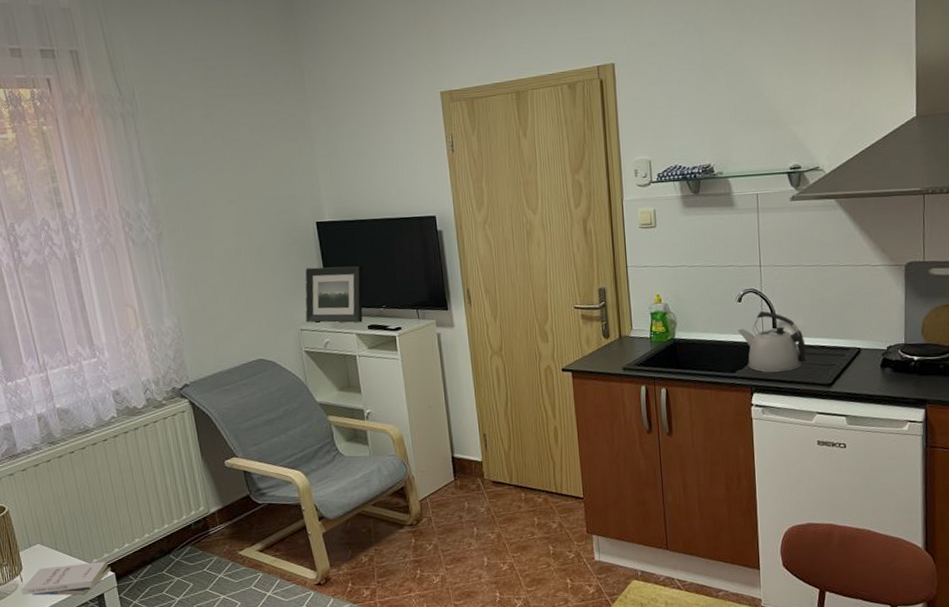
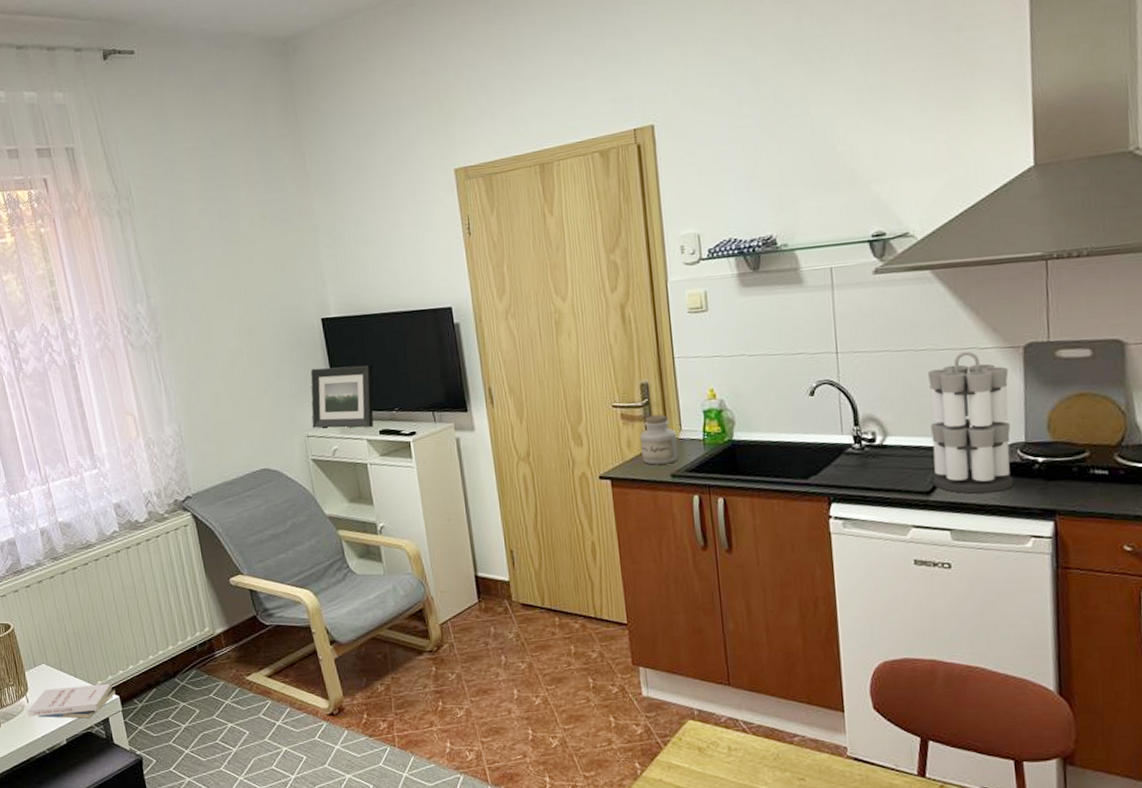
jar: none [597,315,630,360] -> present [640,414,679,465]
kettle: present [738,311,808,375] -> none [810,406,899,481]
spice rack: none [831,267,896,386] -> present [927,351,1014,494]

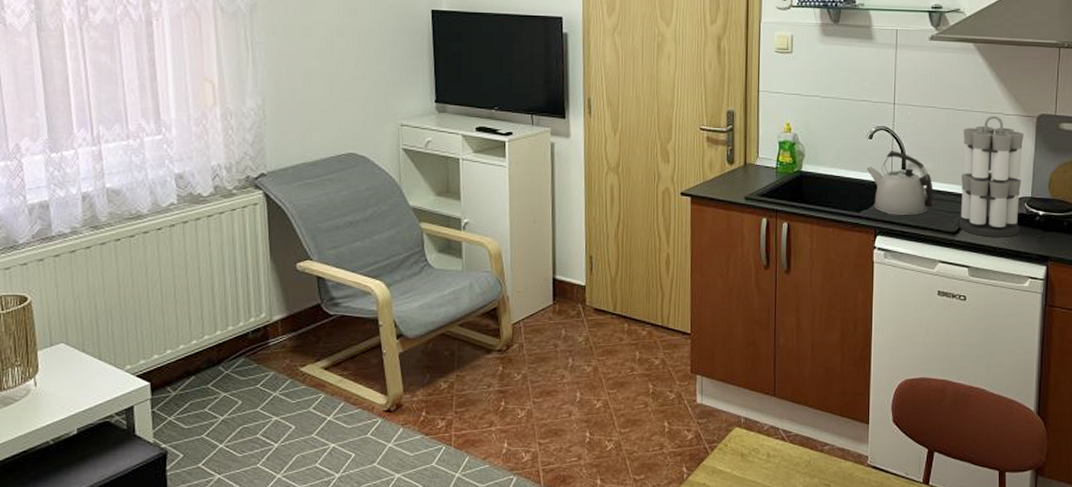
books: present [27,683,116,719] -> none [33,368,146,406]
picture frame: present [311,365,374,429] -> none [408,58,476,122]
jar: present [640,414,679,465] -> none [721,141,754,187]
kettle: none [810,406,899,481] -> present [866,151,934,218]

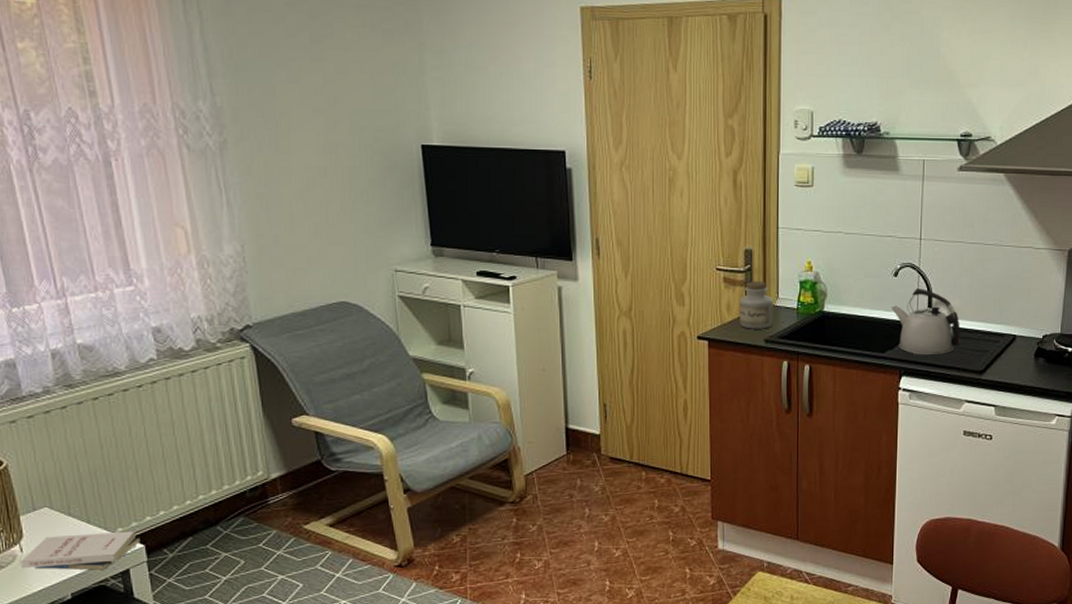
books: none [33,368,146,406] -> present [20,530,140,570]
jar: none [721,141,754,187] -> present [740,281,774,329]
spice rack: present [957,115,1024,237] -> none [984,249,1055,375]

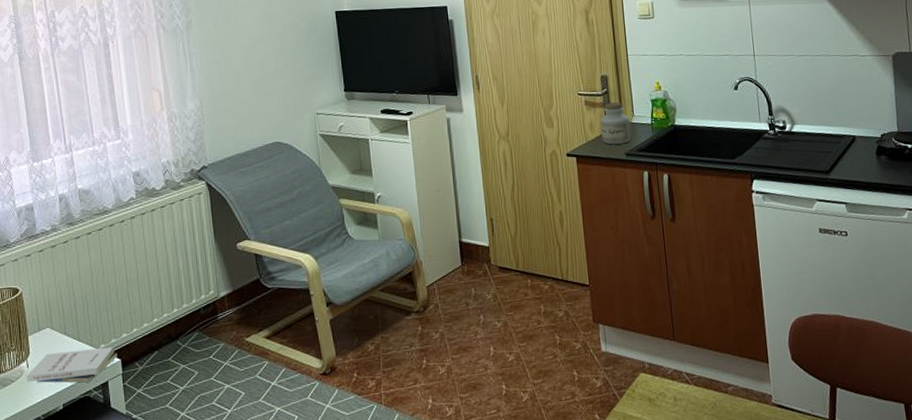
kettle: present [891,289,961,358] -> none [735,99,804,162]

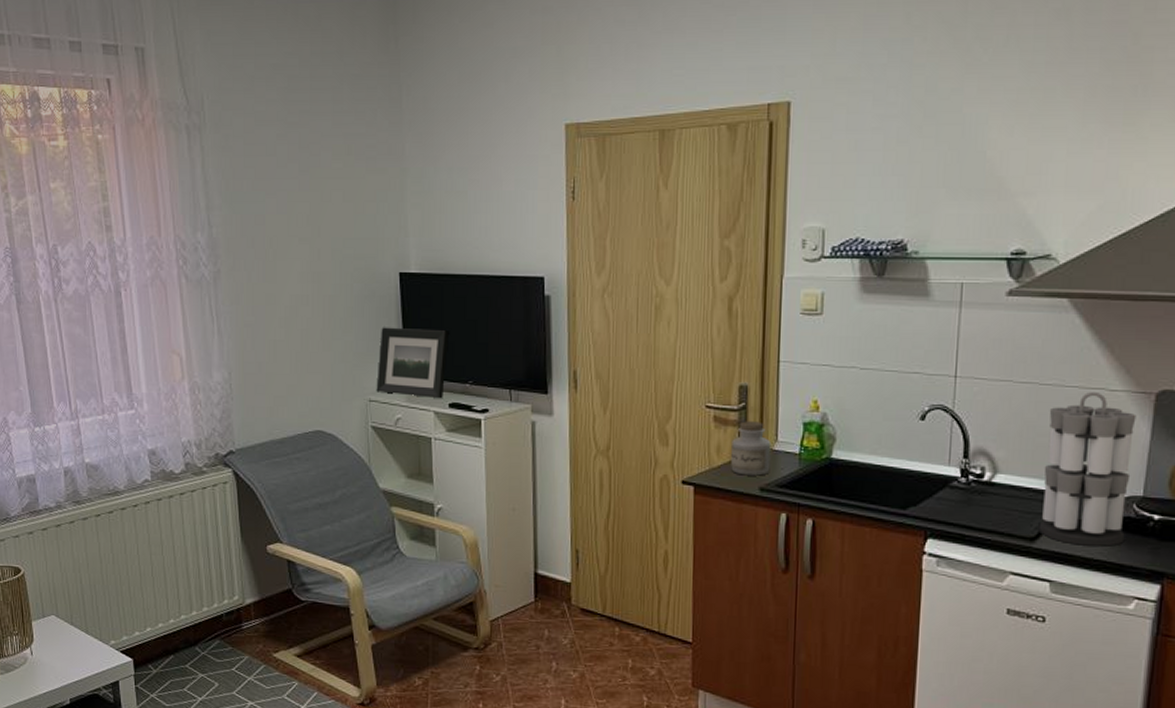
books: present [26,346,118,383] -> none [30,643,129,679]
picture frame: none [322,53,377,107] -> present [376,327,449,398]
spice rack: none [822,57,891,173] -> present [1037,391,1137,547]

